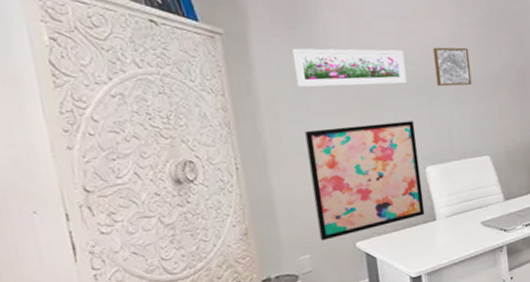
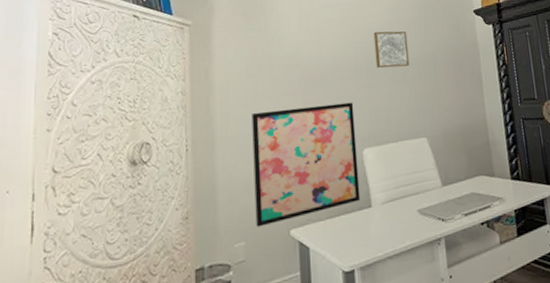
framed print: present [291,48,407,88] -> none [247,34,348,72]

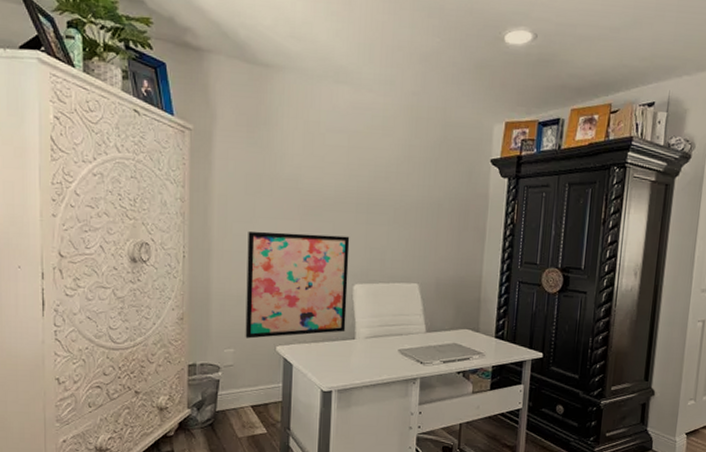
wall art: present [373,31,410,69] -> none [378,166,415,209]

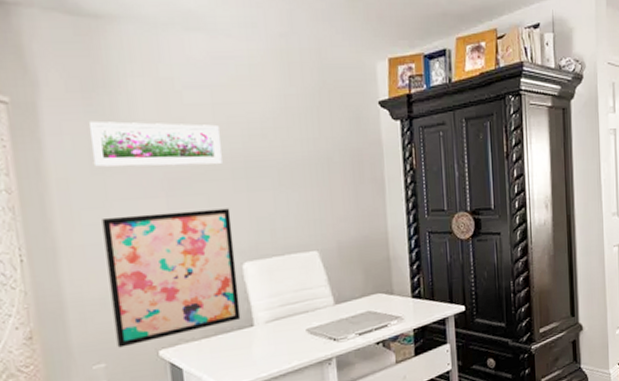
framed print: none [248,150,351,199] -> present [88,120,222,168]

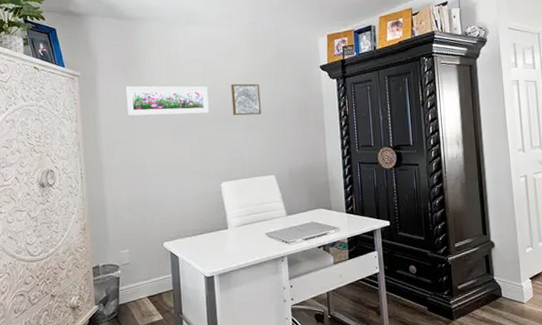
wall art: present [102,208,241,348] -> none [131,143,219,239]
wall art: none [253,122,299,169] -> present [231,83,262,116]

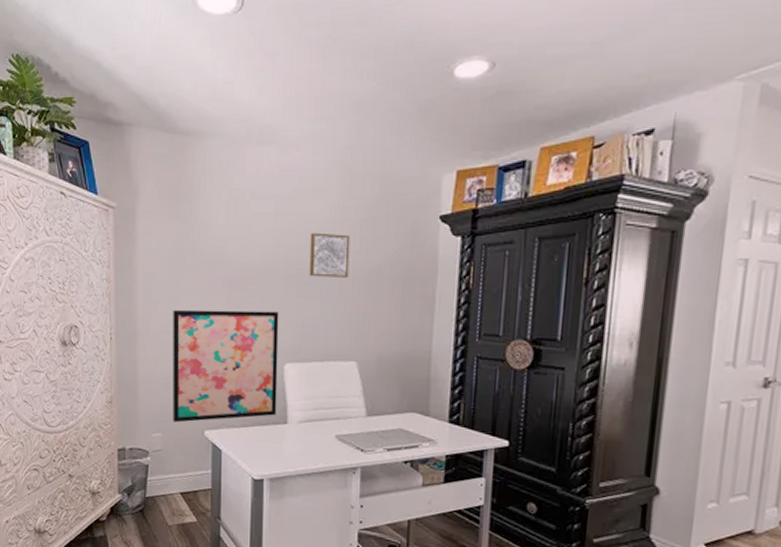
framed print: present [125,86,209,117] -> none [171,225,278,271]
wall art: none [131,143,219,239] -> present [173,309,279,423]

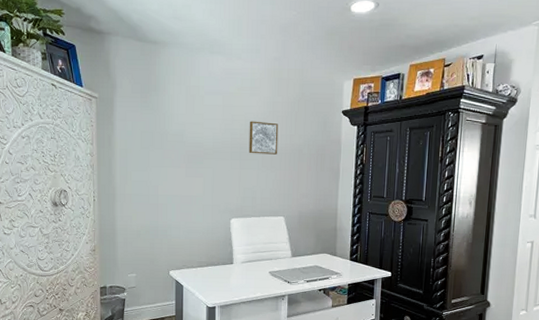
wall art: present [173,309,279,423] -> none [144,177,227,265]

